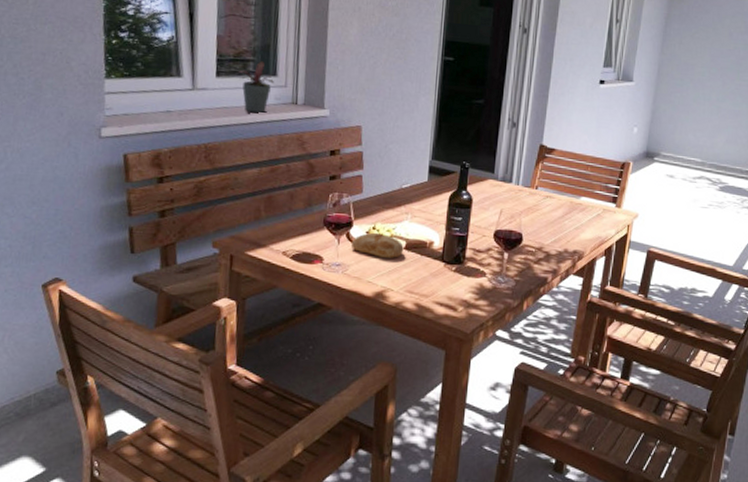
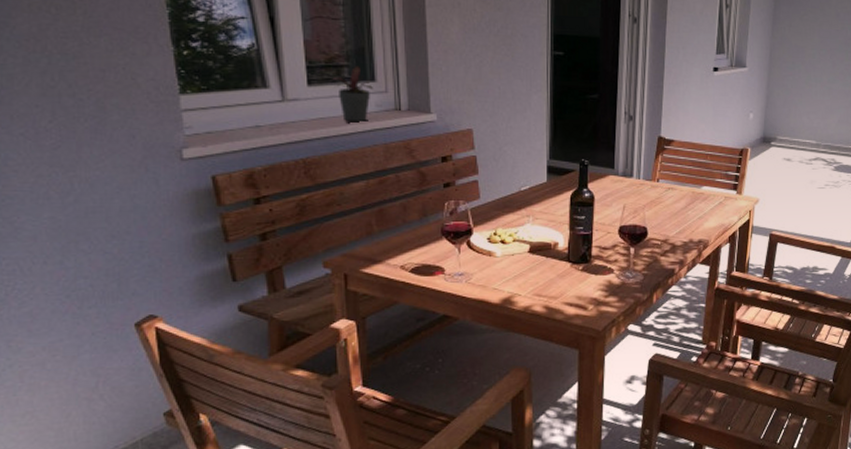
bread: present [350,232,404,258] -> none [472,238,528,263]

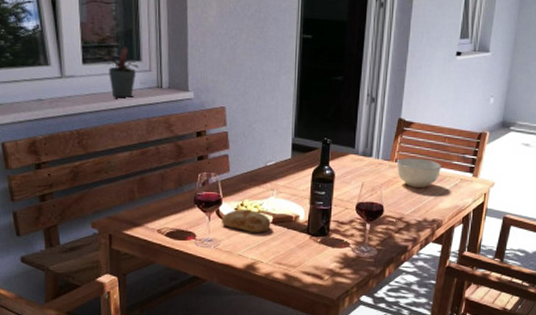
bread: none [472,238,528,263] -> present [221,209,271,232]
bowl: none [659,177,706,209] -> present [397,158,442,189]

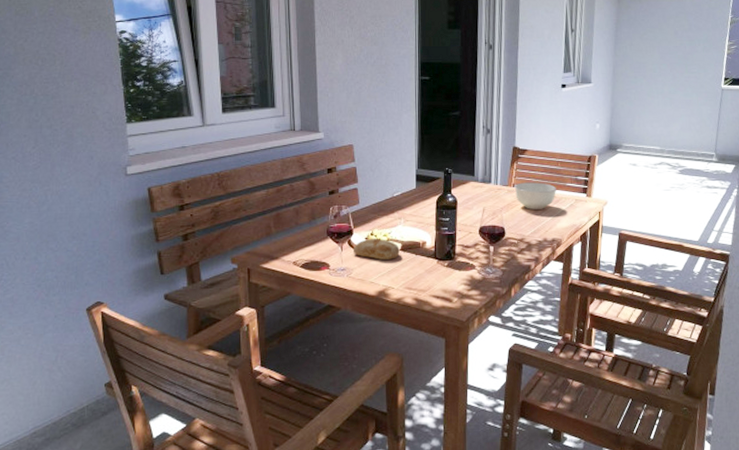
potted plant: present [102,46,138,97] -> none [240,95,273,141]

